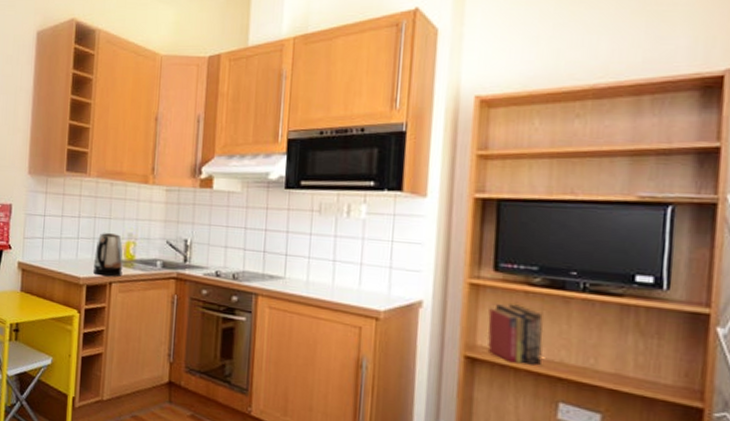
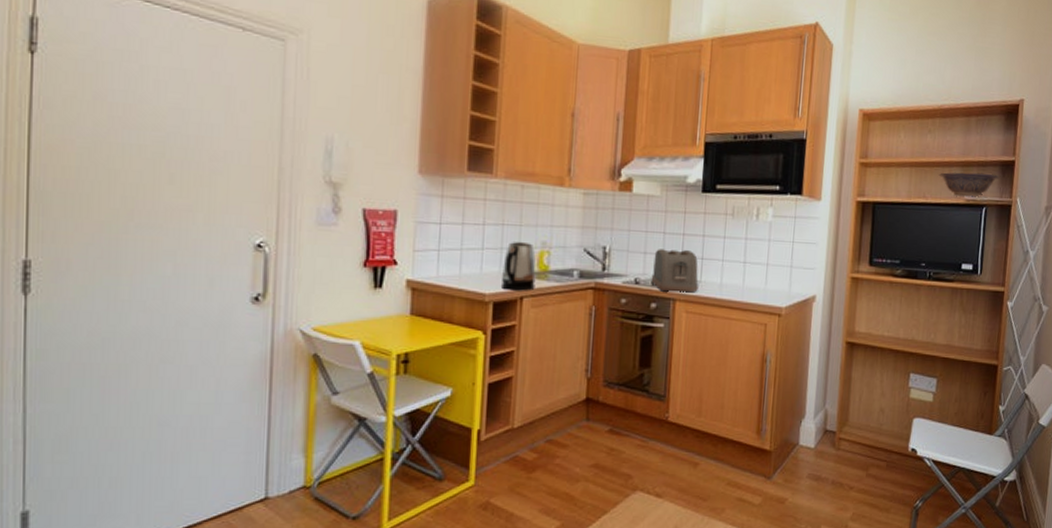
toaster: none [232,243,282,289] -> present [651,249,698,293]
books: present [487,304,543,366] -> none [863,293,902,345]
decorative bowl: none [593,163,695,194] -> present [938,172,1000,198]

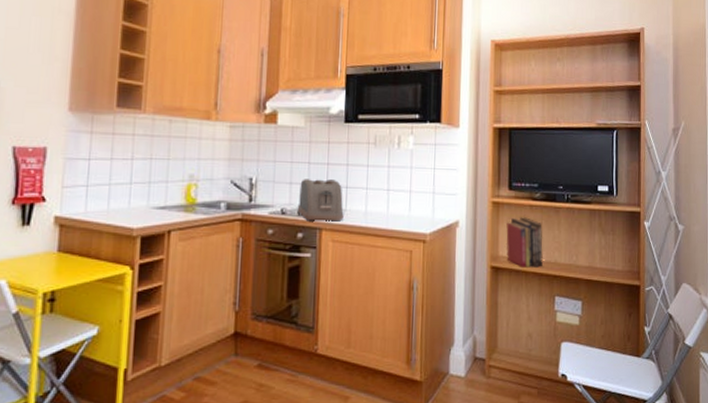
kettle: present [502,241,536,291] -> none [149,174,184,224]
books: none [863,293,902,345] -> present [506,217,543,269]
decorative bowl: present [938,172,1000,198] -> none [570,98,628,121]

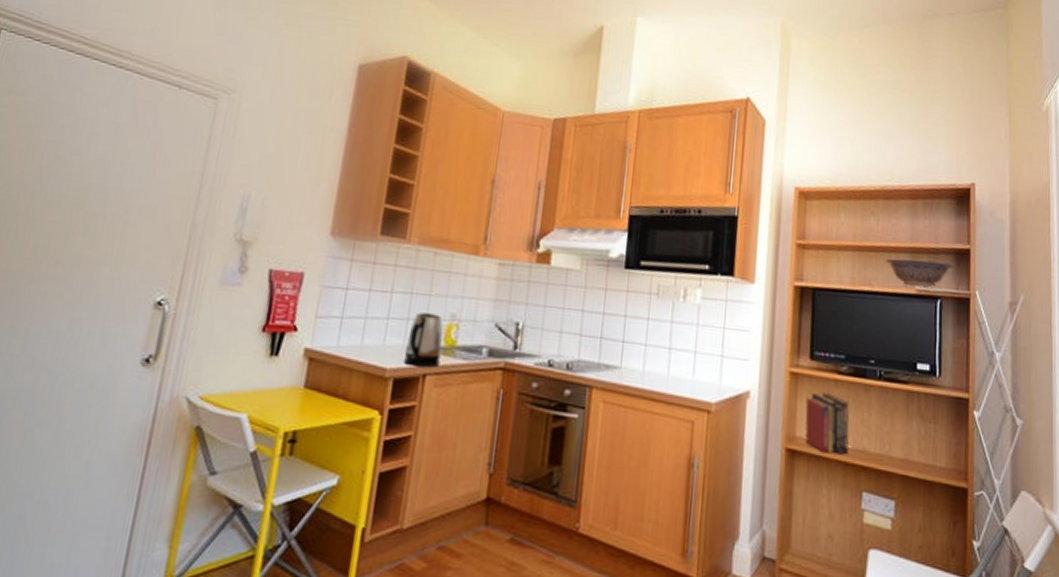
kettle: none [149,174,184,224] -> present [404,312,443,368]
toaster: present [297,179,344,222] -> none [566,328,619,380]
decorative bowl: none [570,98,628,121] -> present [885,259,954,288]

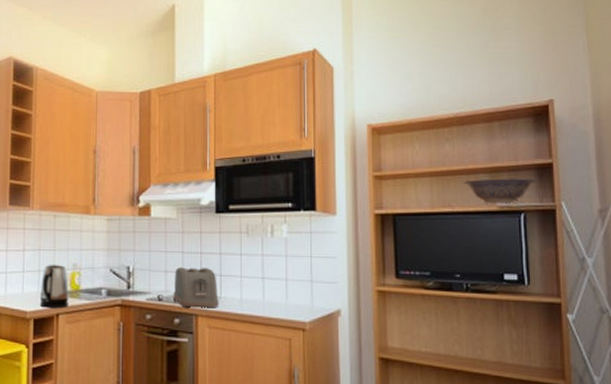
toaster: none [566,328,619,380] -> present [173,267,219,309]
books: present [804,393,849,455] -> none [395,307,440,362]

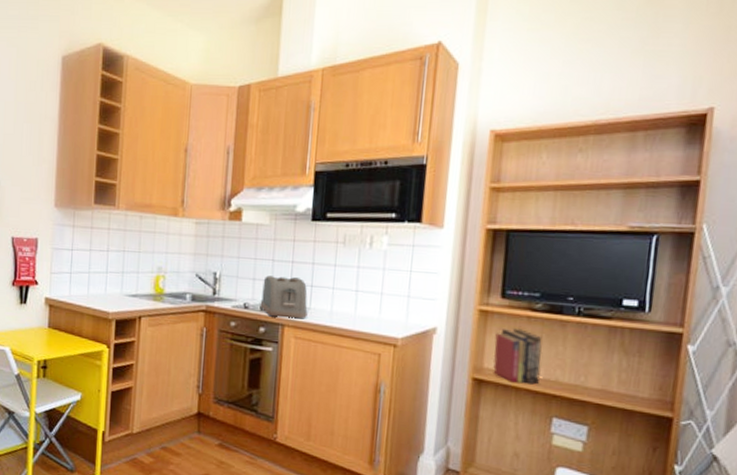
kettle: present [40,264,69,309] -> none [123,266,153,311]
books: none [395,307,440,362] -> present [493,328,542,385]
decorative bowl: present [463,179,537,204] -> none [592,195,678,224]

